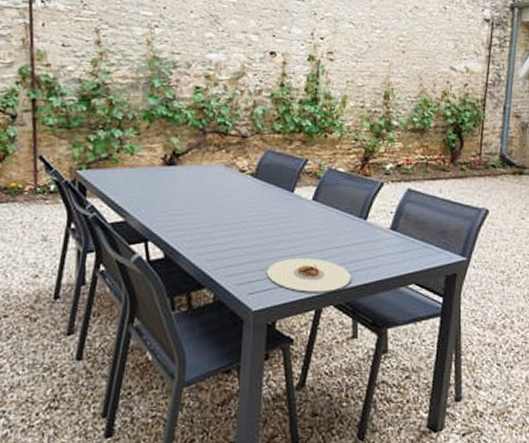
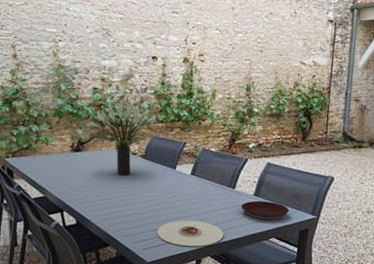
potted plant: none [184,104,272,198] -> present [87,101,157,176]
plate: none [374,235,433,261] -> present [241,200,289,220]

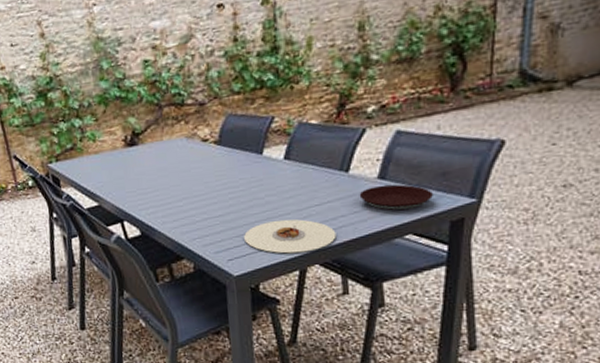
potted plant: present [87,101,157,176] -> none [140,72,231,171]

